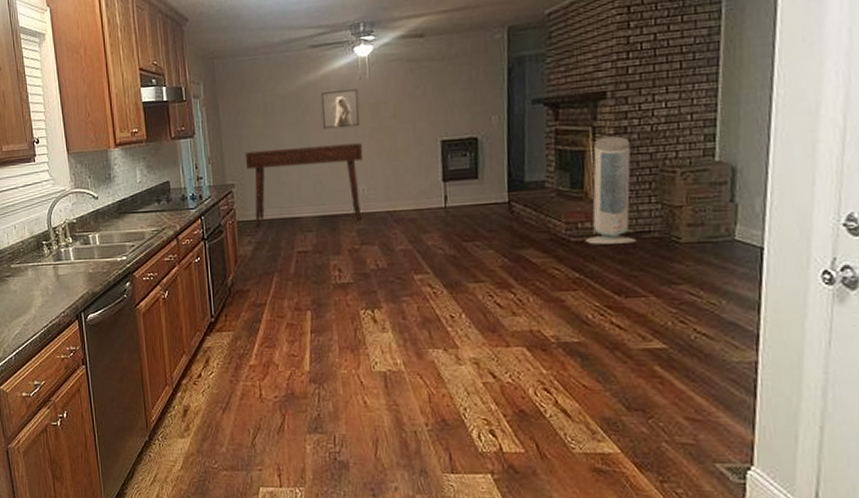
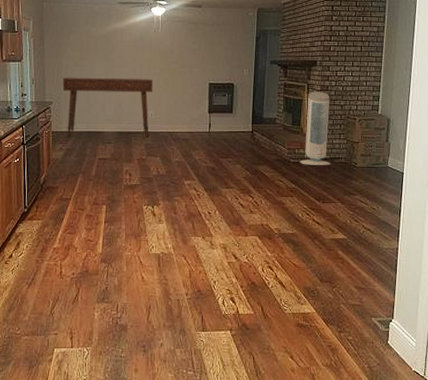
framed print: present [320,89,360,130] -> none [124,38,153,67]

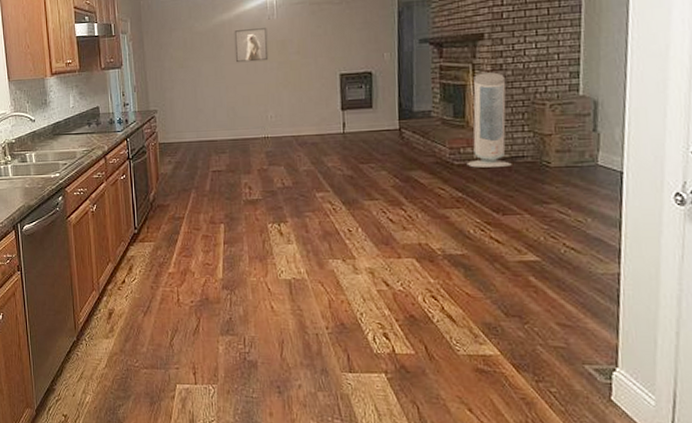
desk: present [62,77,154,137] -> none [166,74,272,147]
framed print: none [124,38,153,67] -> present [234,28,269,63]

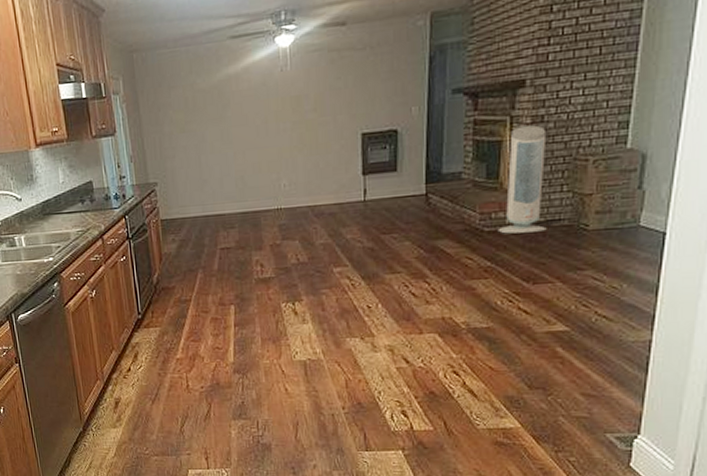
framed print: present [234,28,269,63] -> none [241,81,282,125]

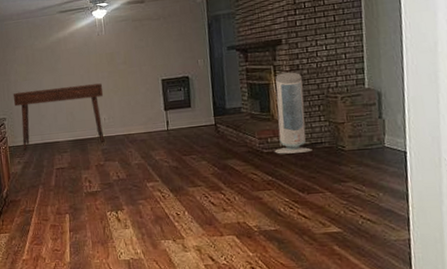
desk: none [166,136,285,224] -> present [13,82,104,150]

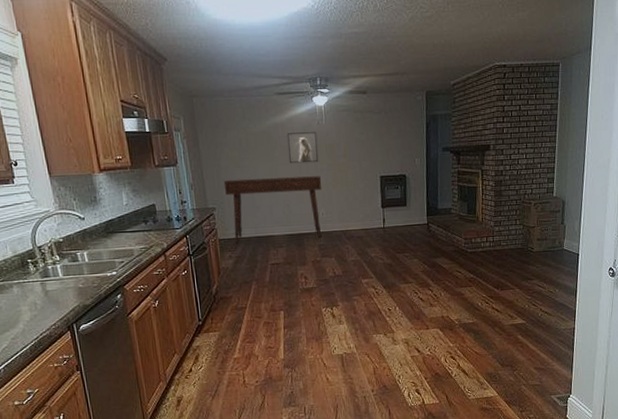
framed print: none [69,43,100,74] -> present [286,132,319,164]
air purifier: present [274,72,313,154] -> none [477,177,508,254]

